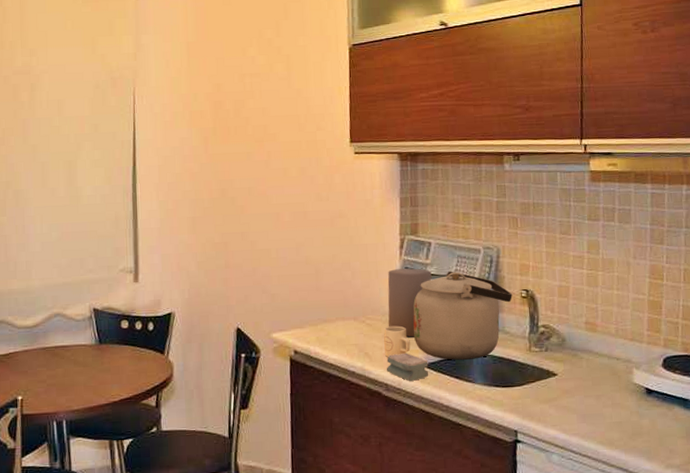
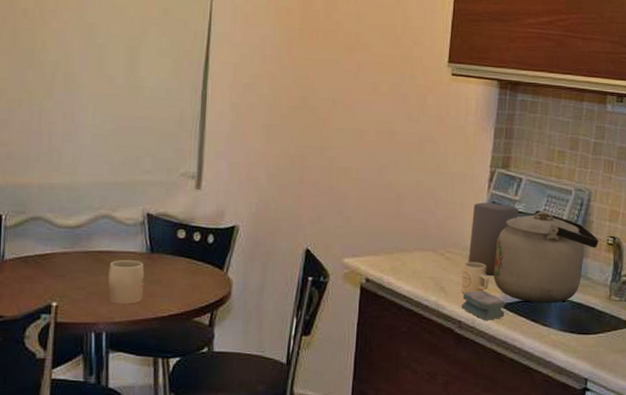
mug: none [63,352,96,394] -> present [107,260,145,304]

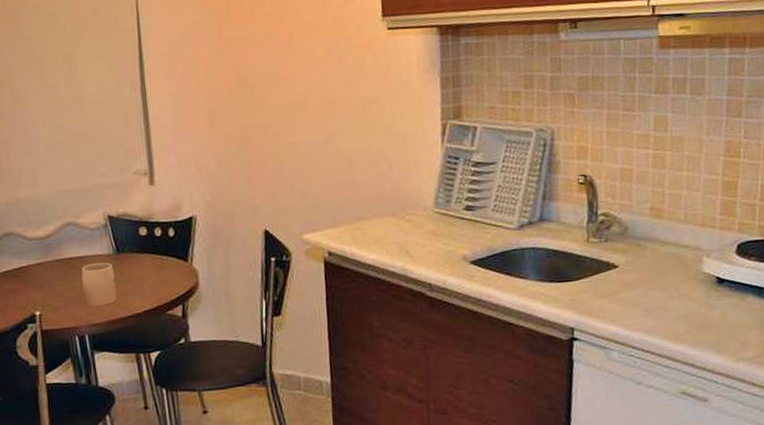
mug: present [461,261,489,293] -> none [426,220,456,255]
sponge: present [461,290,506,320] -> none [429,249,477,280]
canister: present [468,202,519,275] -> none [429,156,478,233]
kettle: present [493,210,599,304] -> none [457,157,569,256]

